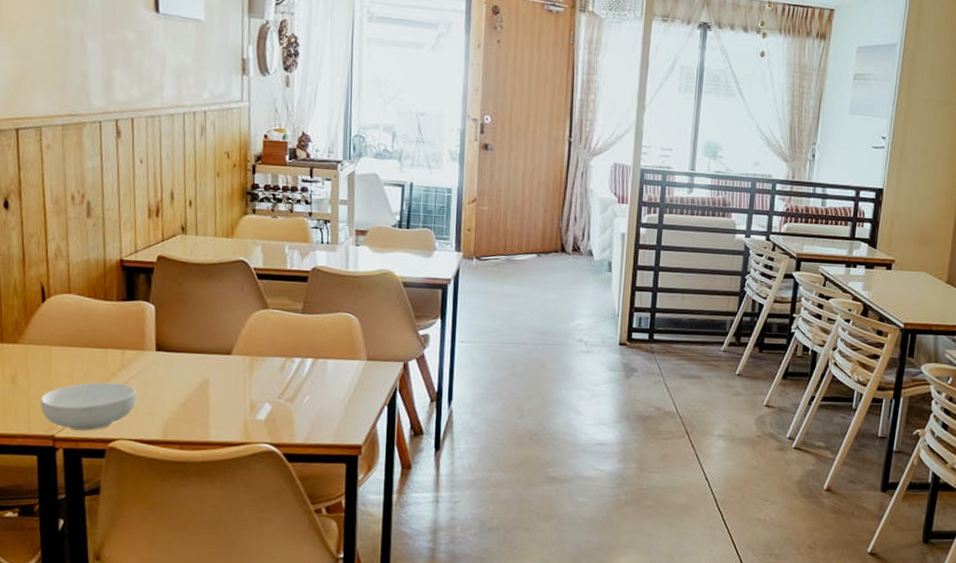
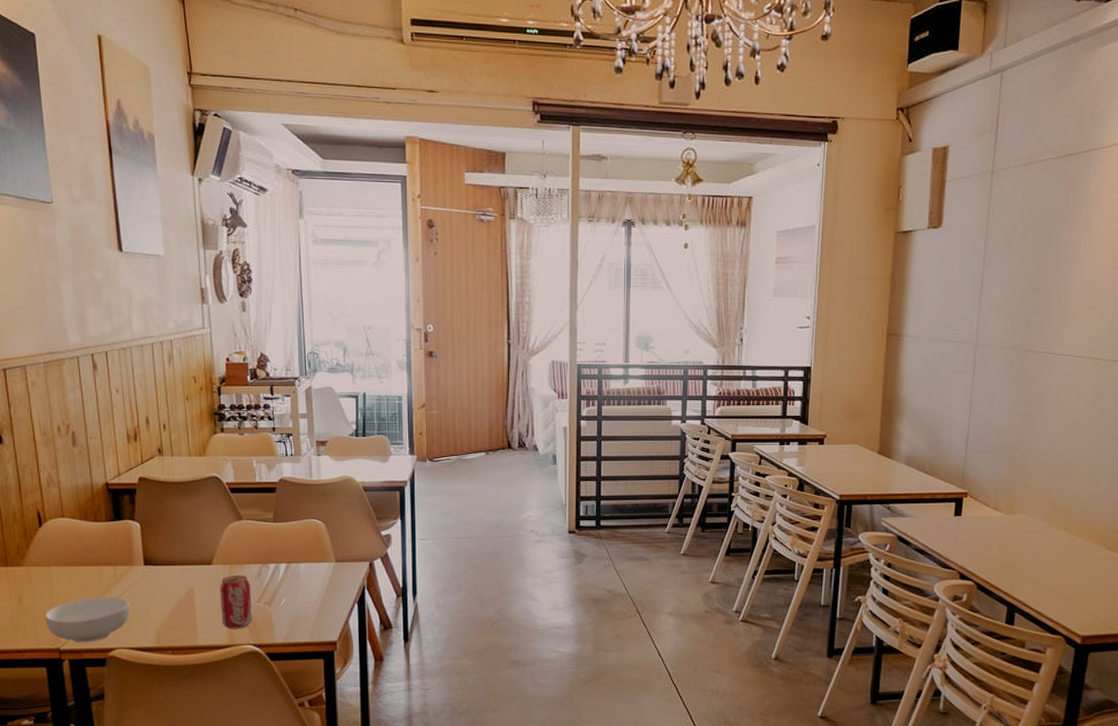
beverage can: none [237,367,272,426] -> present [219,575,253,629]

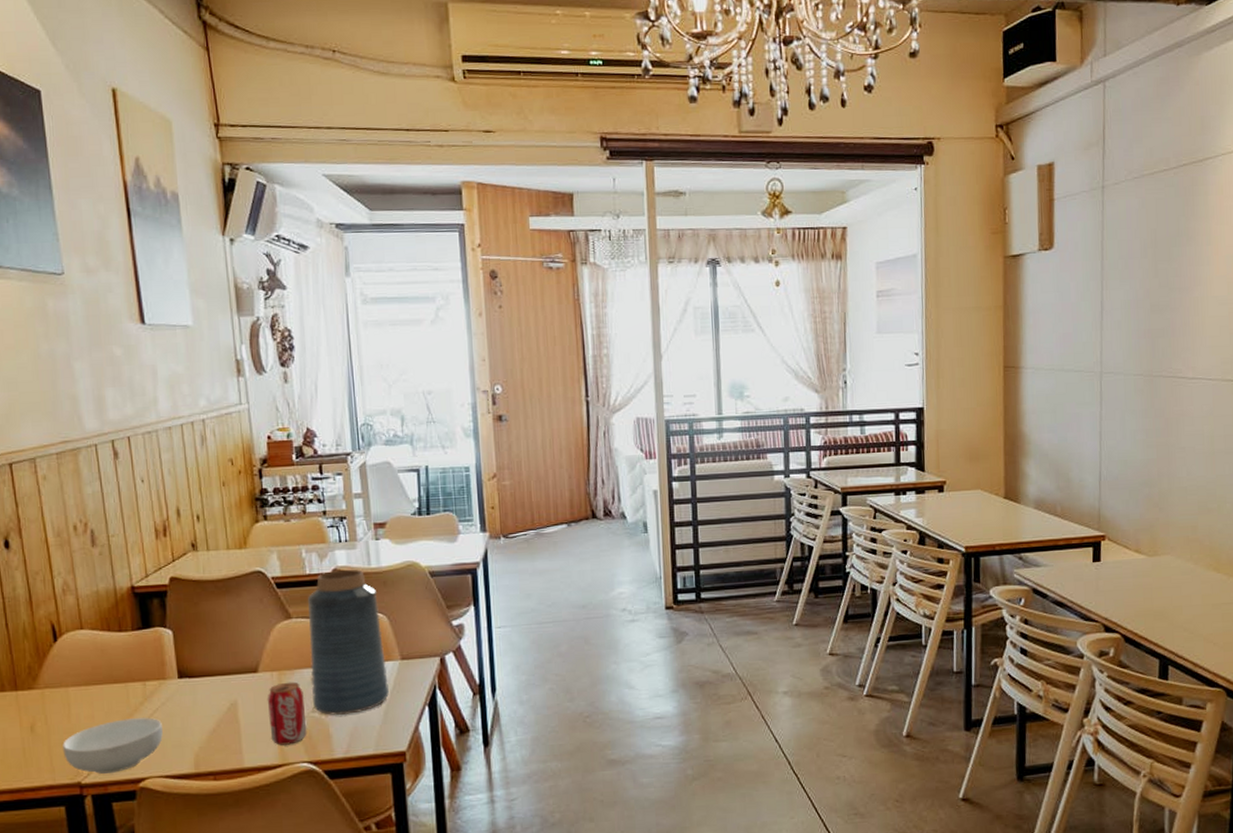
vase: none [256,480,324,606] -> present [307,569,389,715]

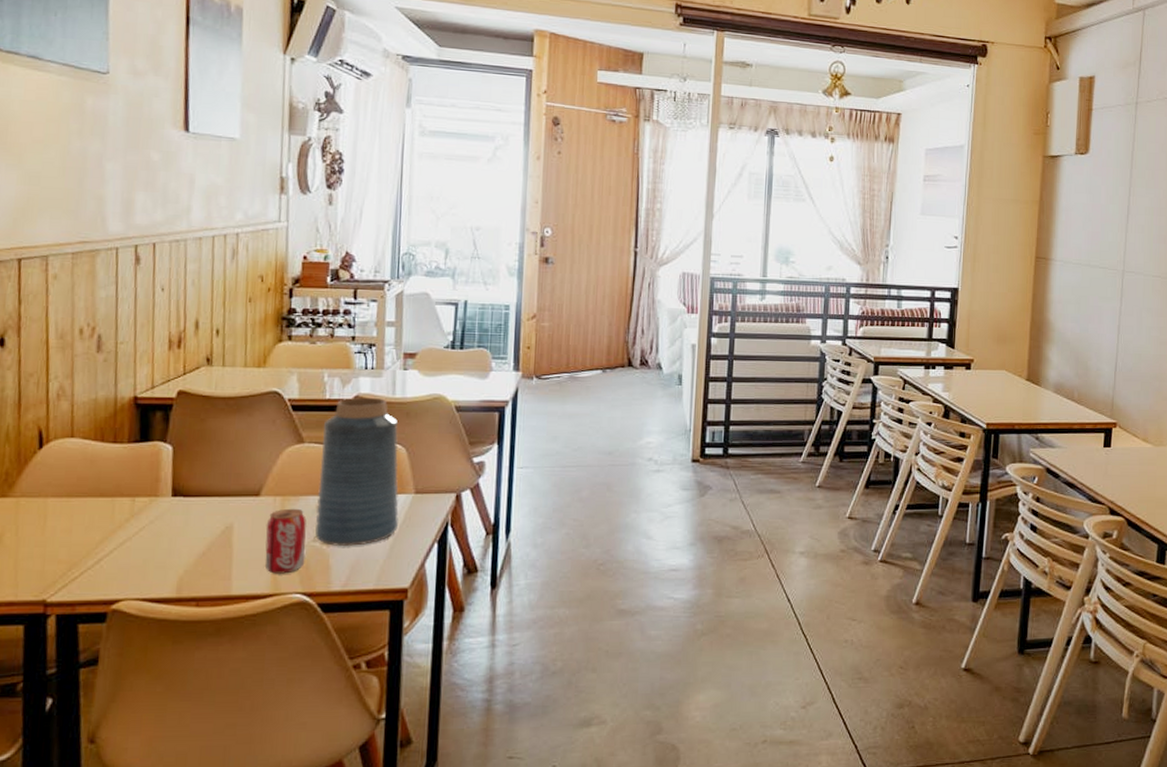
cereal bowl: present [63,717,163,774] -> none [31,535,147,592]

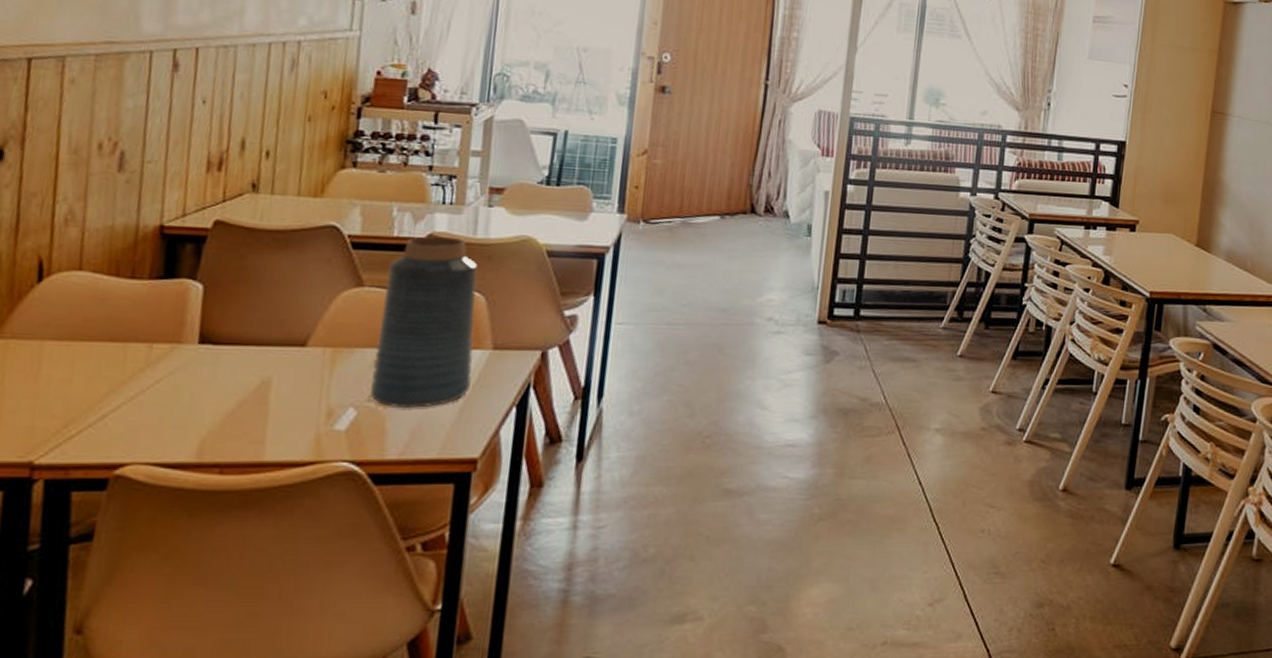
beverage can: present [265,508,306,574] -> none [307,362,361,438]

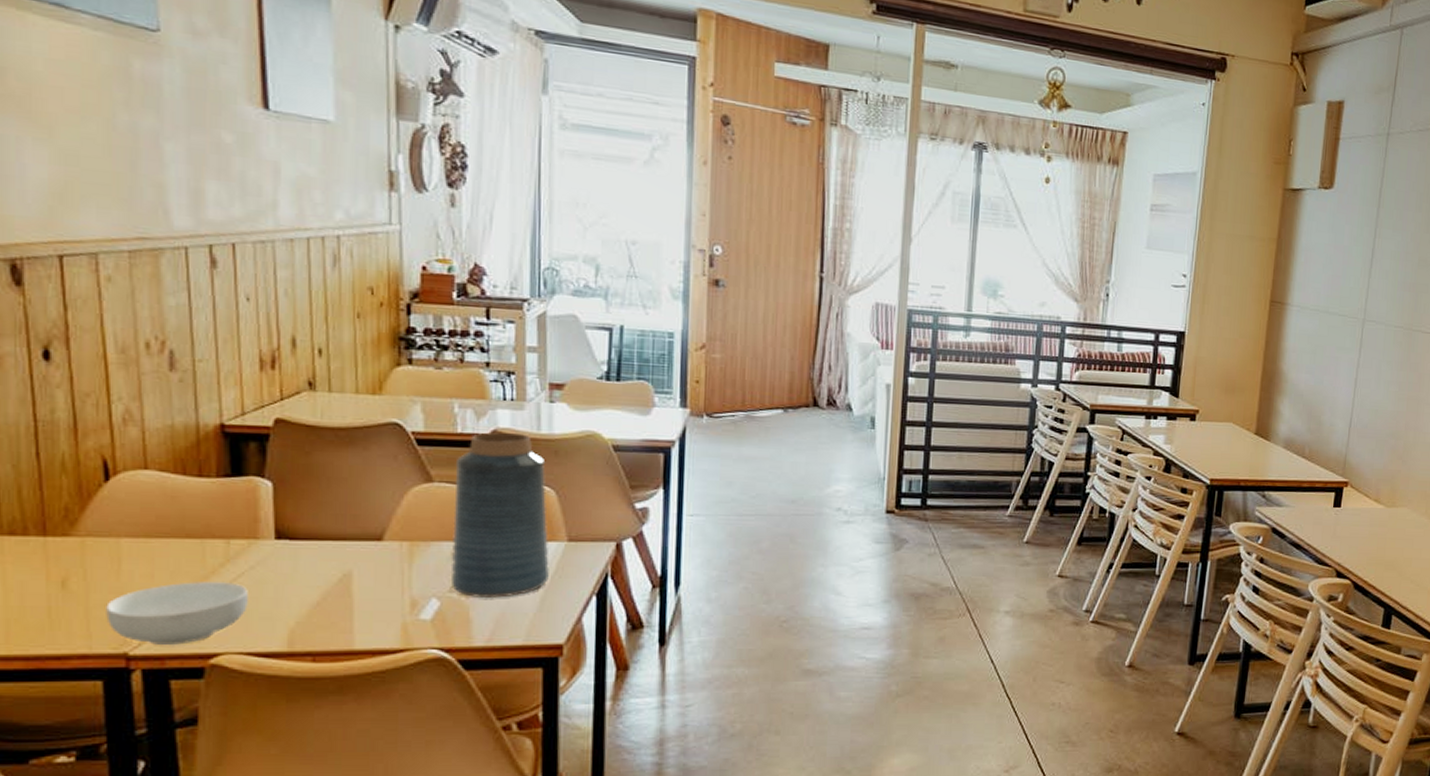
cereal bowl: none [17,387,164,454] -> present [106,582,248,645]

